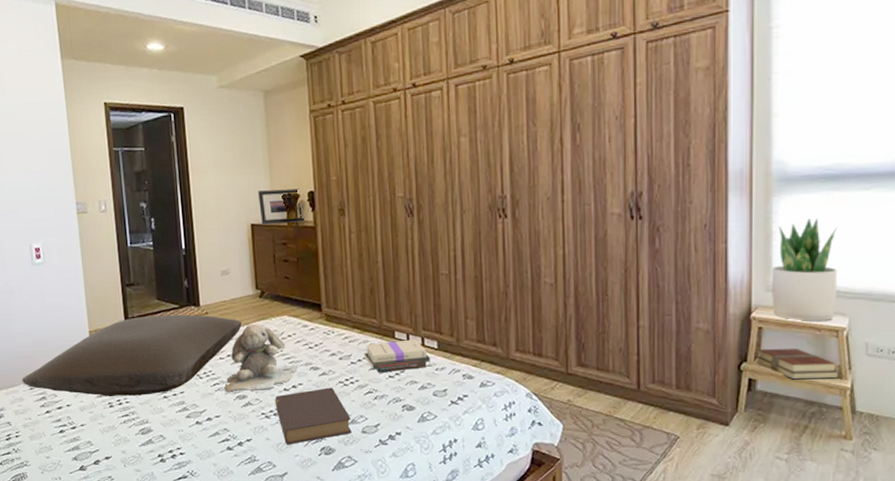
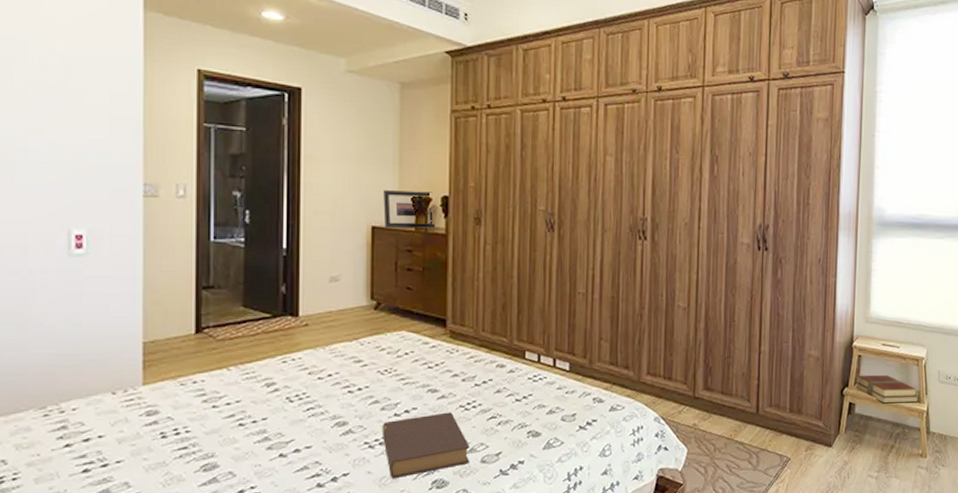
pillow: present [21,314,242,397] -> none [32,325,350,426]
stuffed animal: present [223,323,298,392] -> none [319,338,414,418]
books: present [364,339,430,373] -> none [490,360,561,396]
planter: present [772,218,837,322] -> none [869,260,919,352]

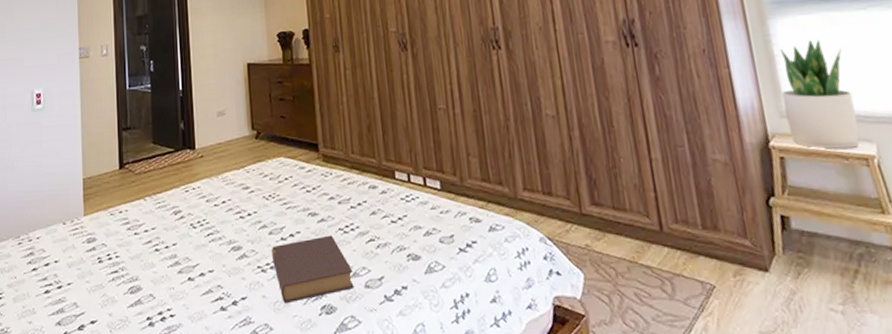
picture frame: present [383,190,436,228] -> none [254,27,301,63]
books: present [855,375,920,404] -> none [783,180,882,216]
planter: none [869,260,919,352] -> present [780,40,860,150]

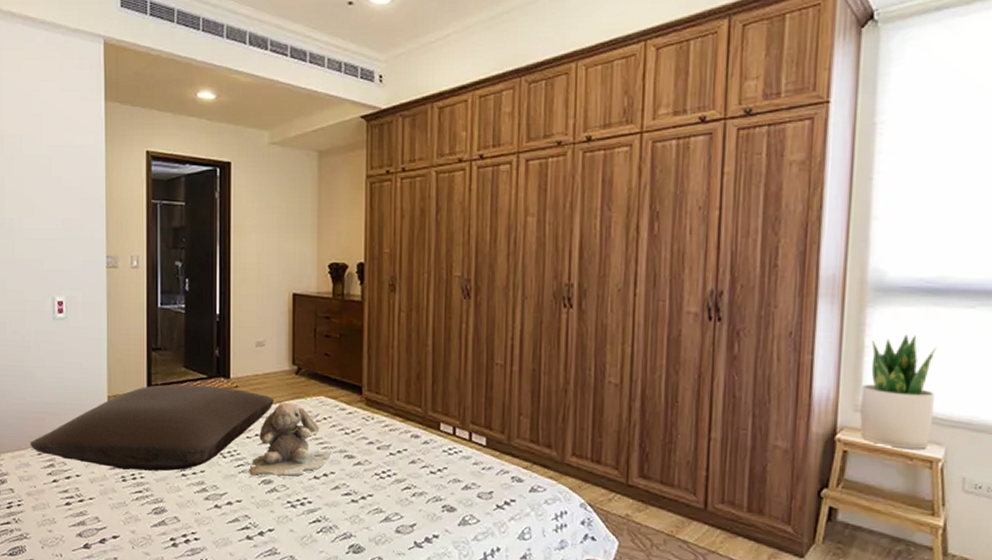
pillow: none [10,158,237,251] -> present [30,384,274,471]
stuffed animal: none [218,166,296,243] -> present [248,402,332,477]
book: present [271,235,354,304] -> none [302,479,385,539]

